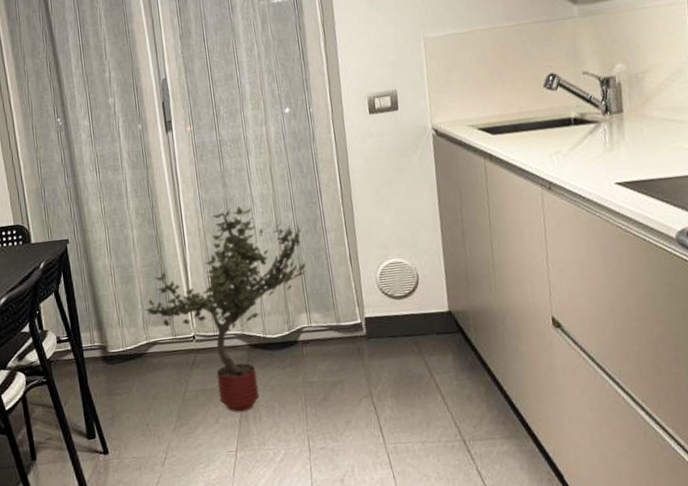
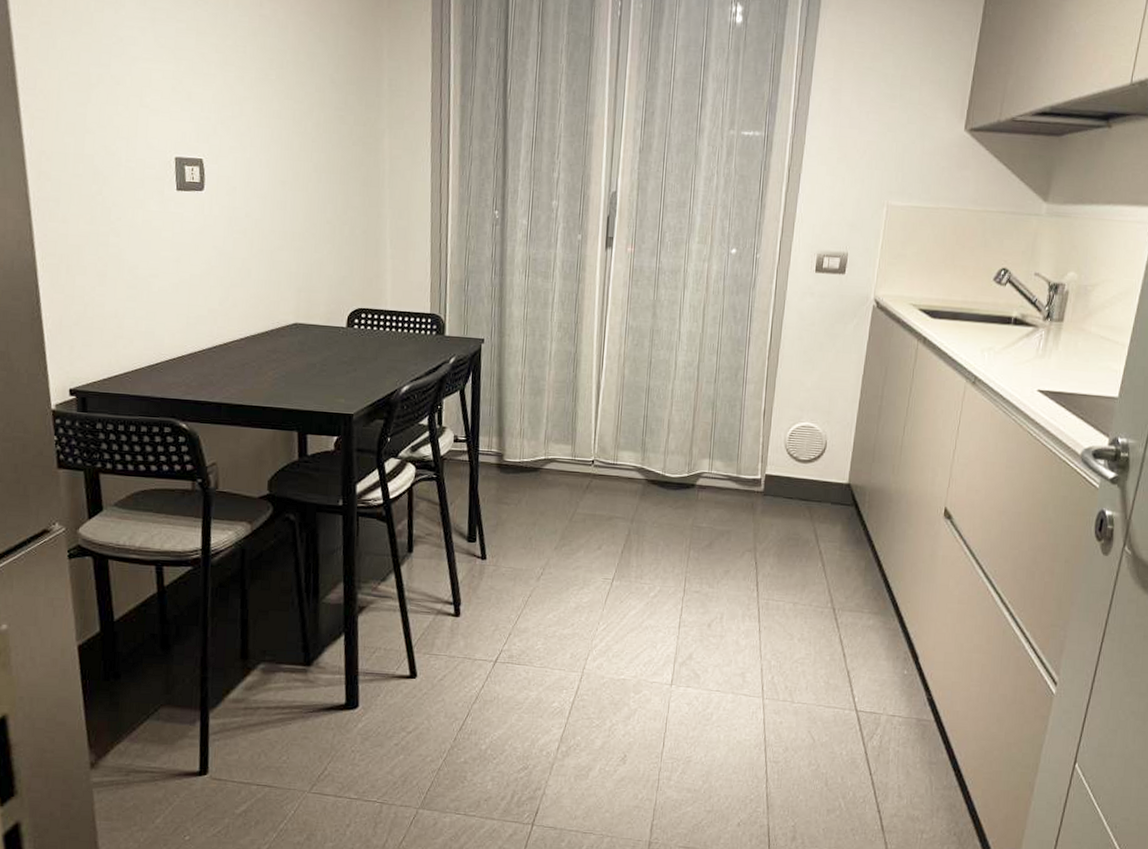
potted tree: present [144,206,306,412] -> none [548,340,722,543]

